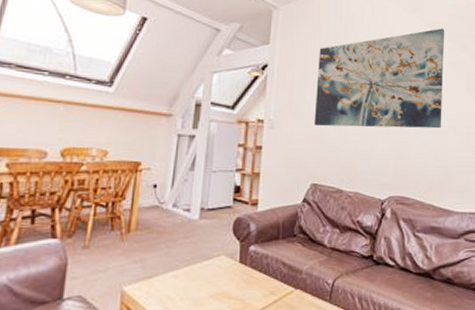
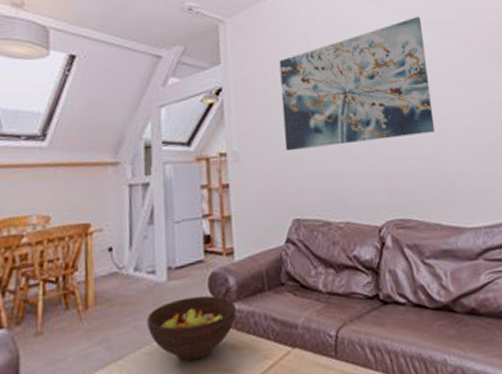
fruit bowl: none [176,235,254,288] -> present [146,295,237,362]

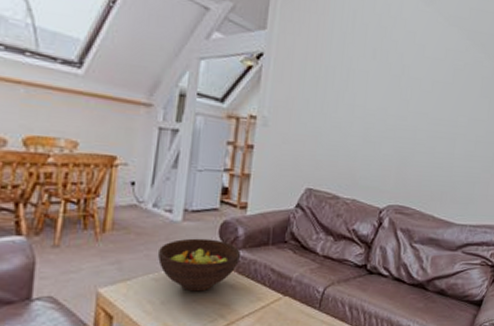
wall art: present [279,17,434,151] -> none [312,23,464,136]

